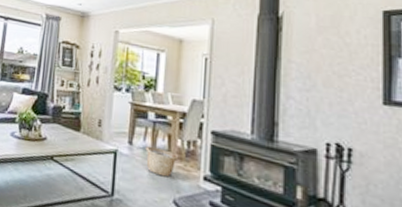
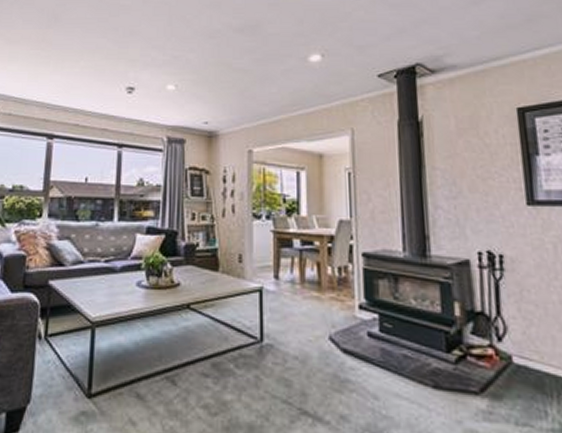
basket: present [145,146,179,177] -> none [294,278,331,311]

